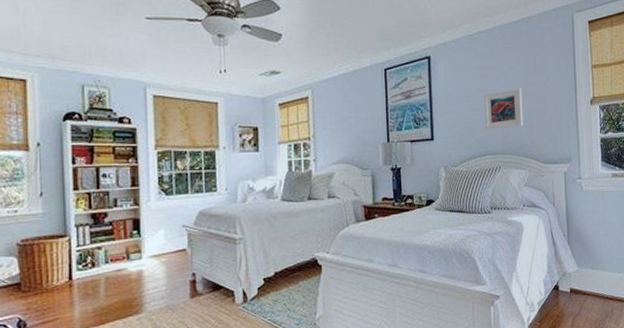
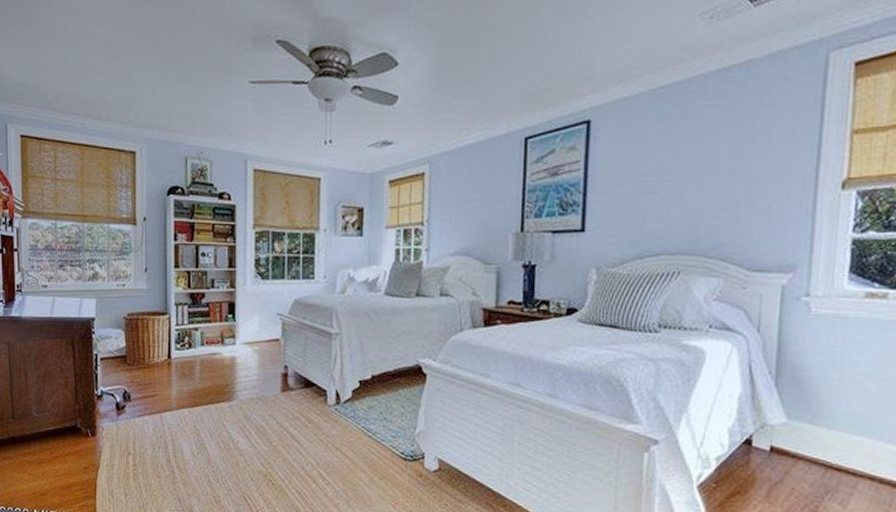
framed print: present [484,87,523,130] -> none [662,163,726,221]

